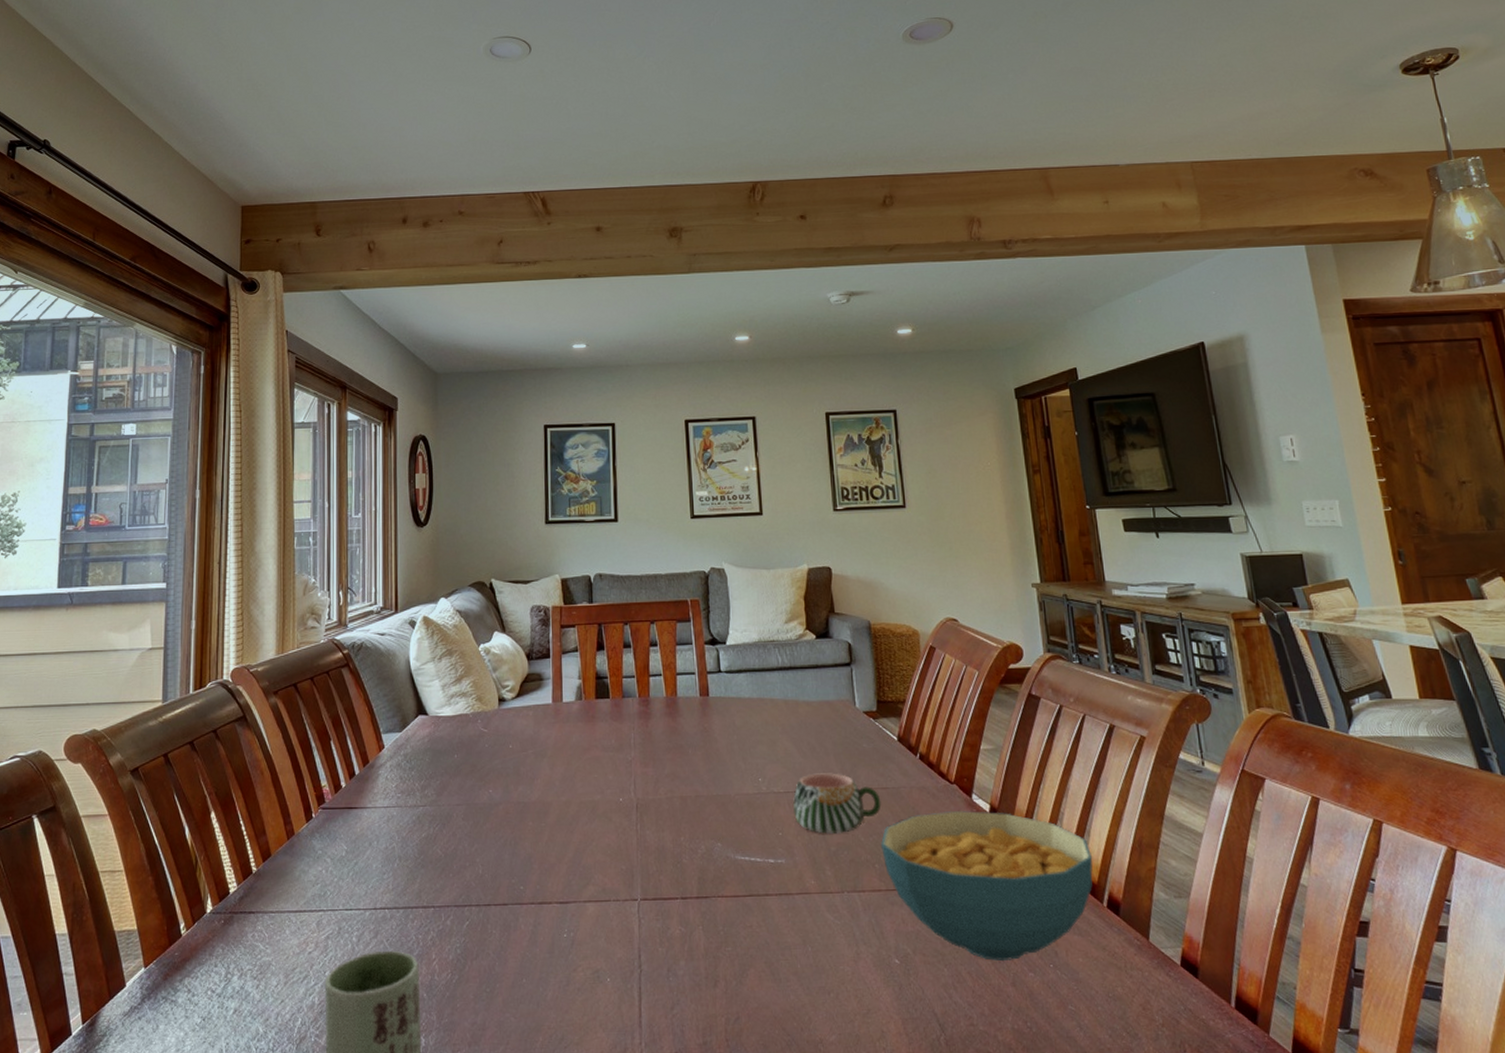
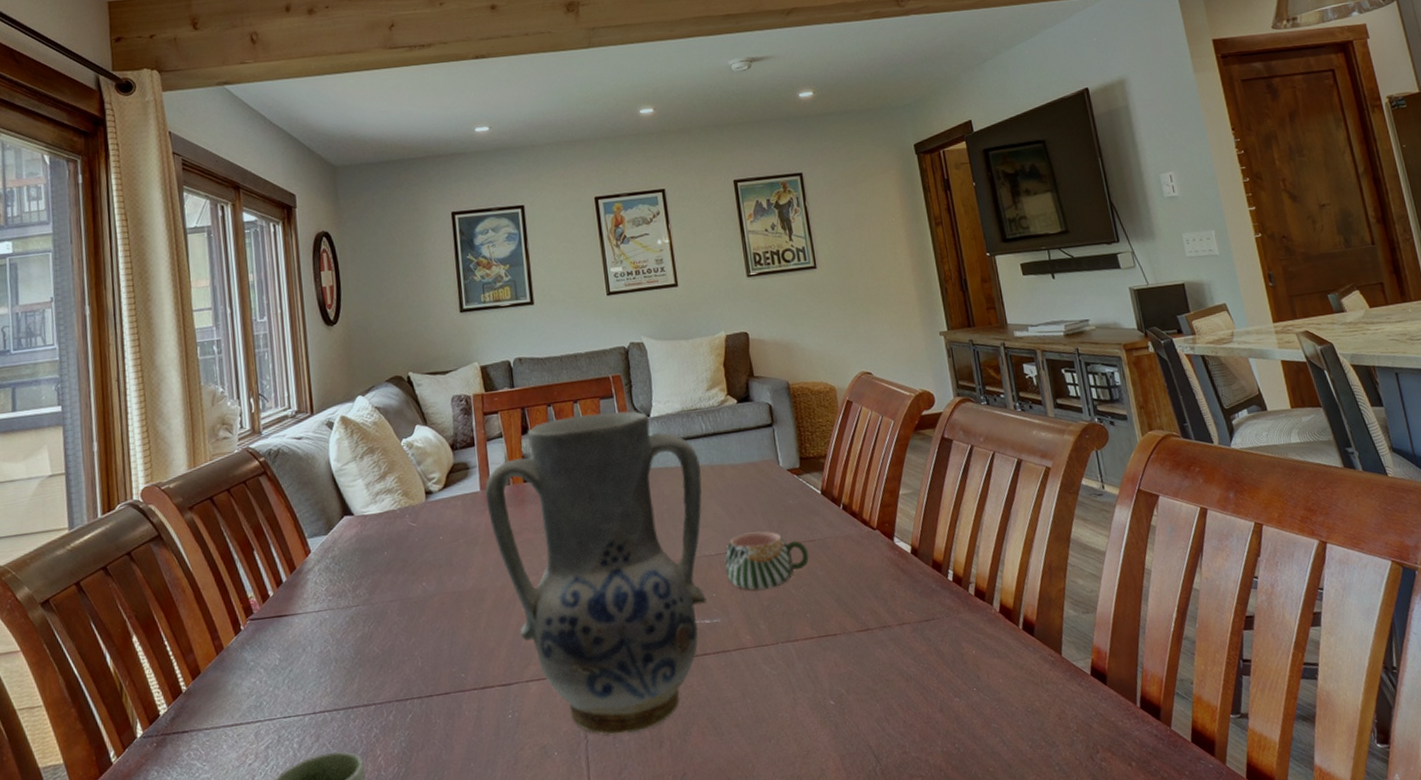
vase: none [557,636,775,968] -> present [485,411,706,735]
cereal bowl: present [881,810,1093,962] -> none [811,552,1009,691]

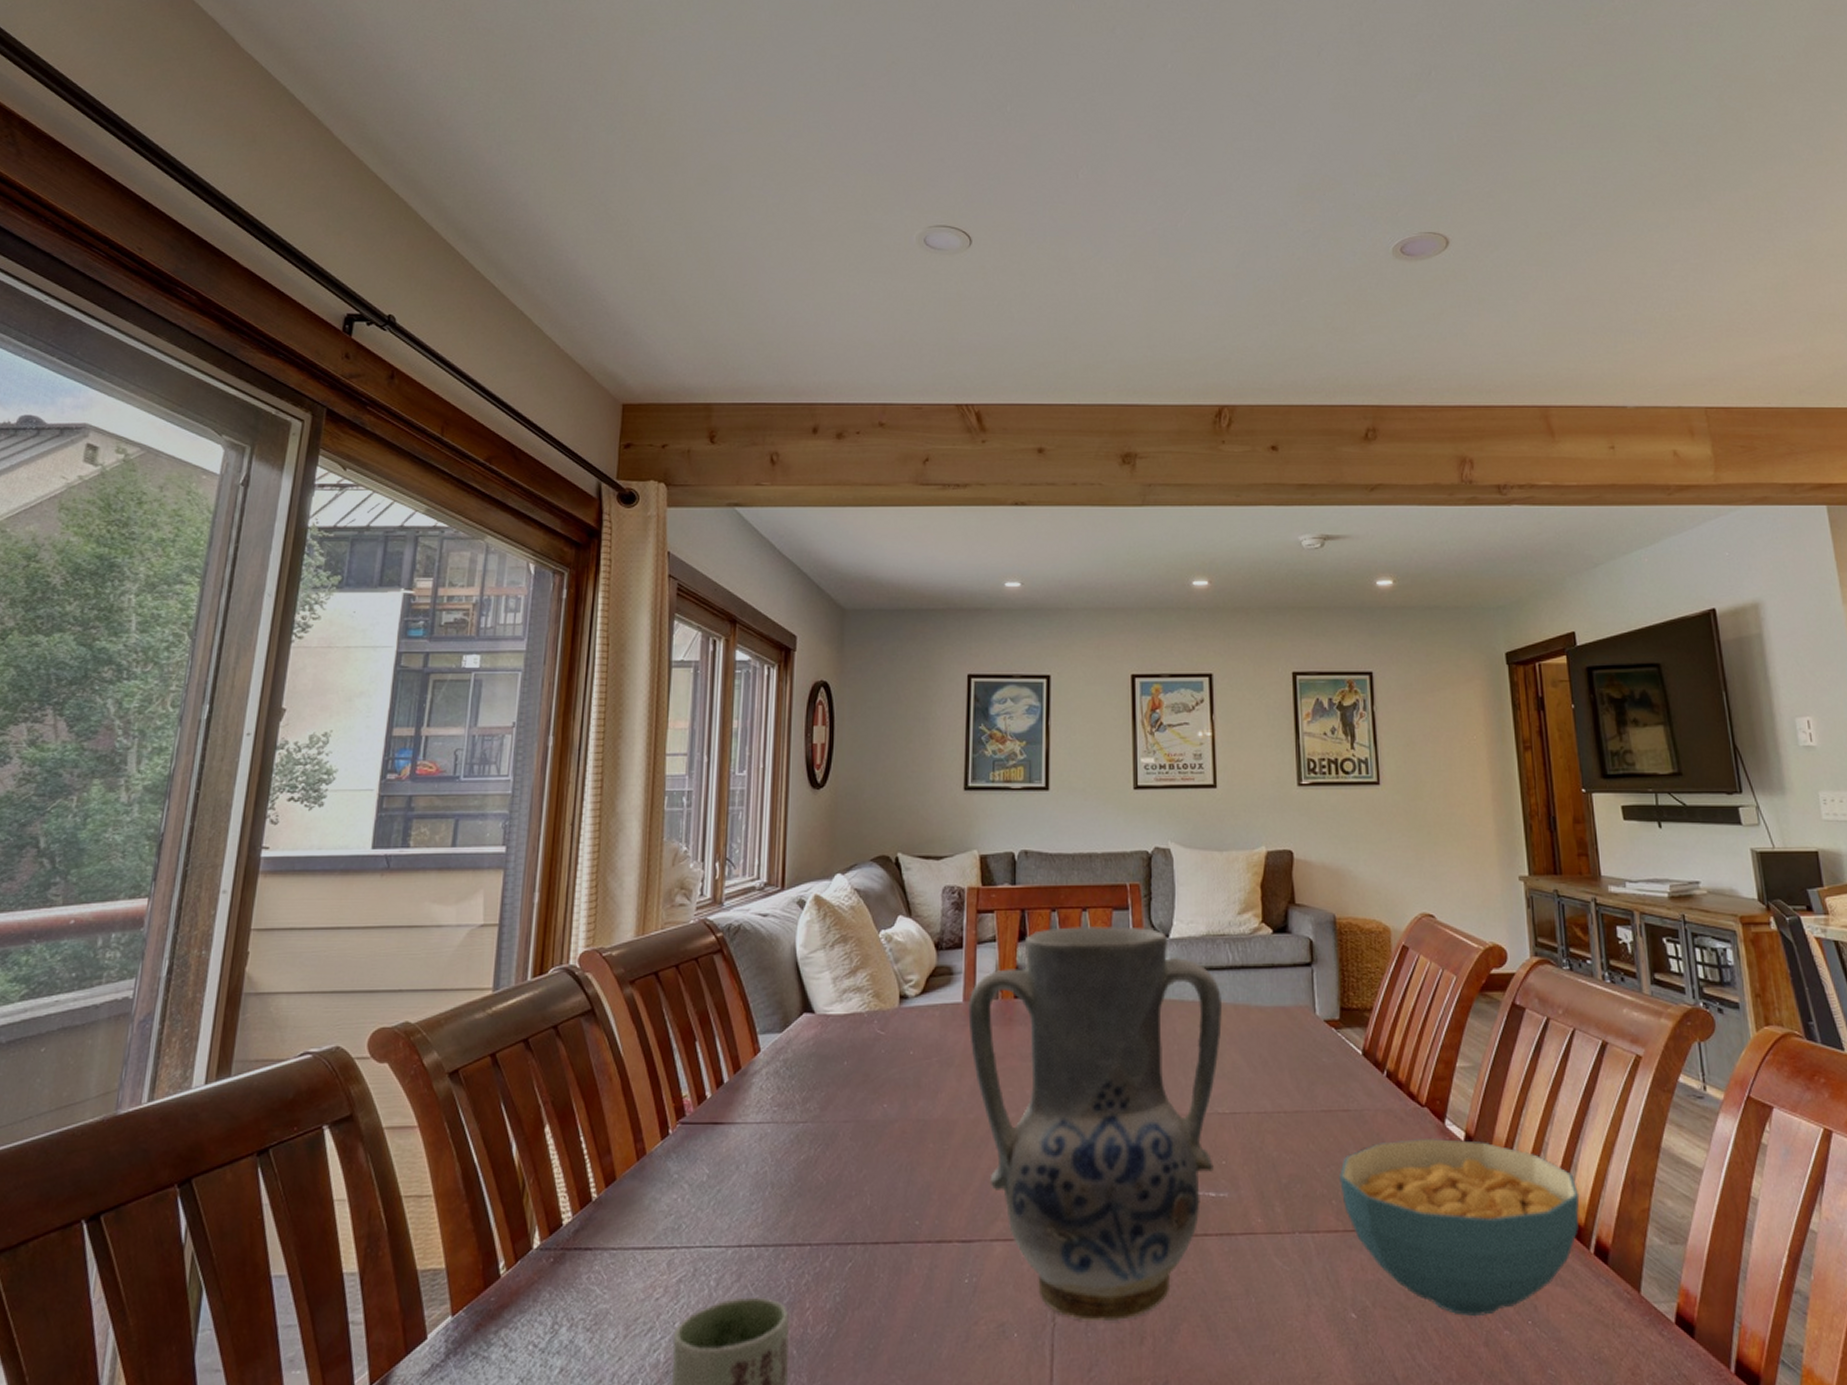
mug: present [724,530,809,591] -> none [1240,1091,1342,1163]
cereal bowl: none [811,552,1009,691] -> present [1340,1137,1580,1317]

